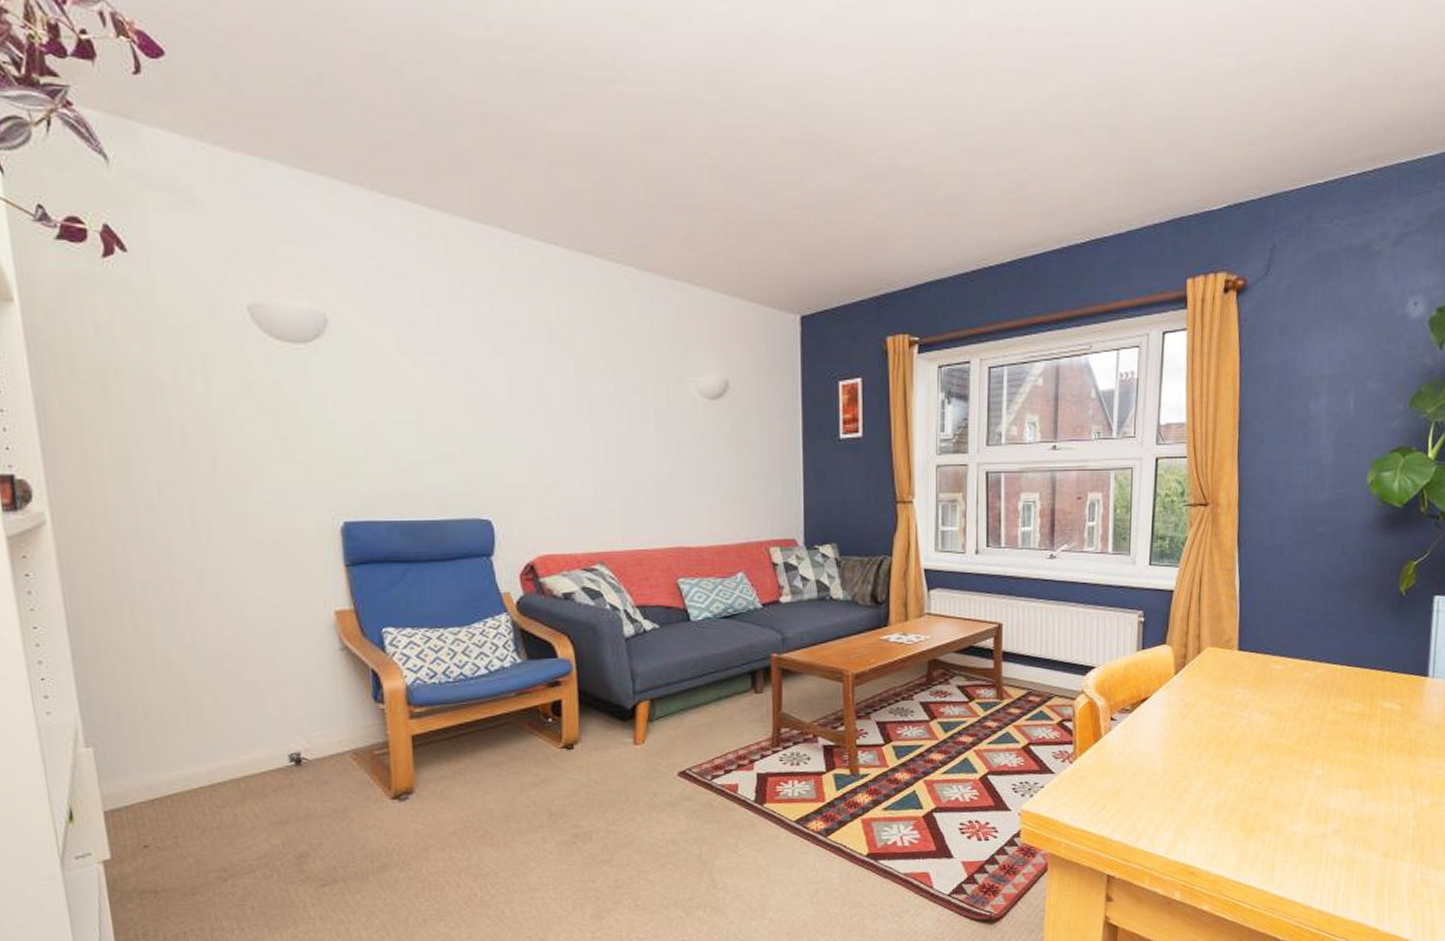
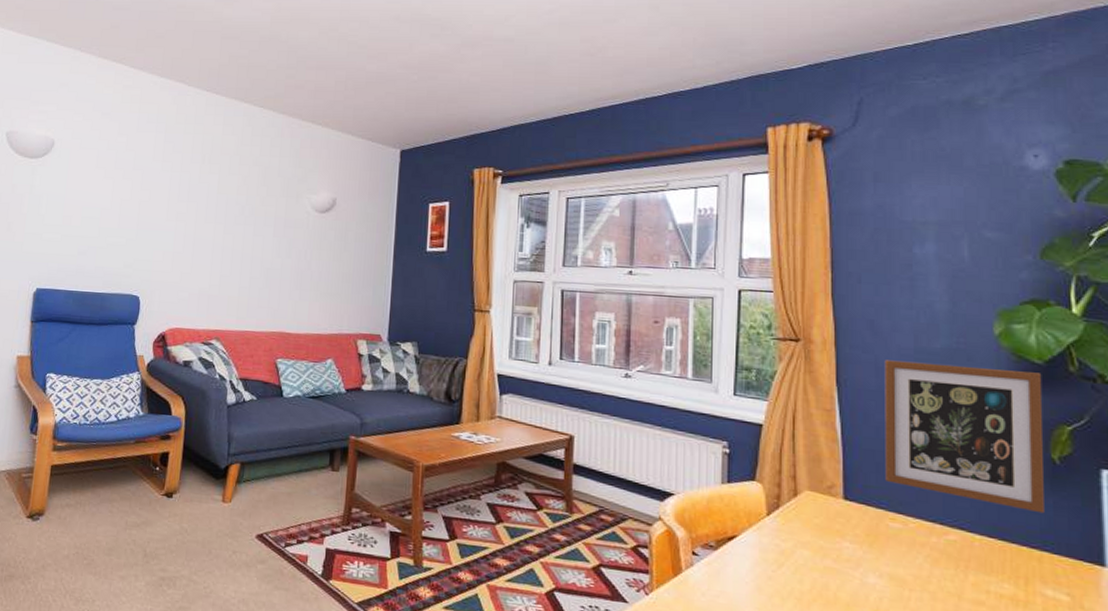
wall art: none [1272,515,1400,640] -> present [884,360,1044,514]

